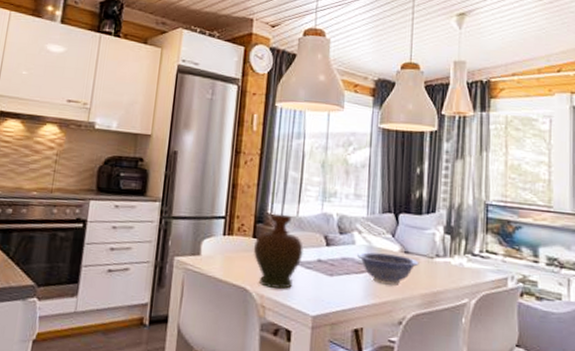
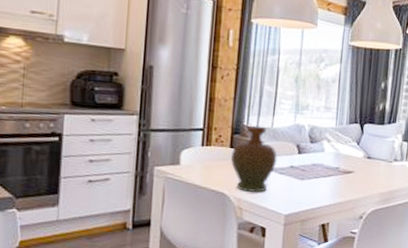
decorative bowl: present [357,252,419,286] -> none [326,158,380,186]

